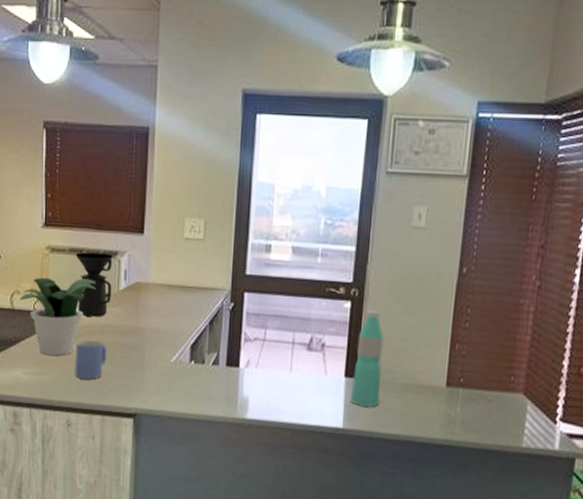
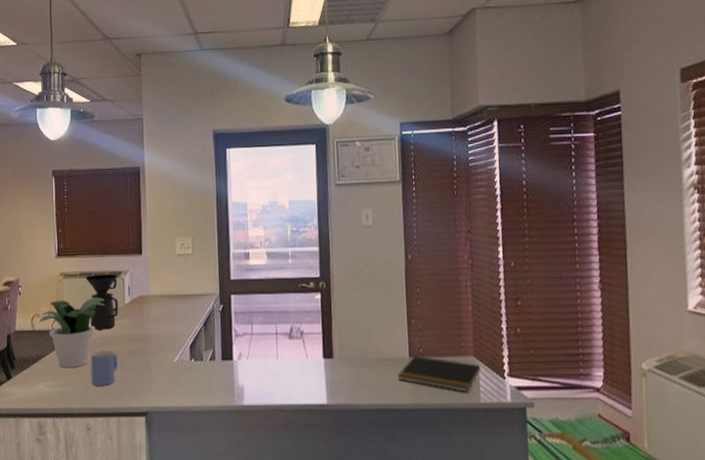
water bottle: present [350,309,384,407] -> none [329,298,356,382]
notepad: none [429,385,530,434] -> present [397,355,481,393]

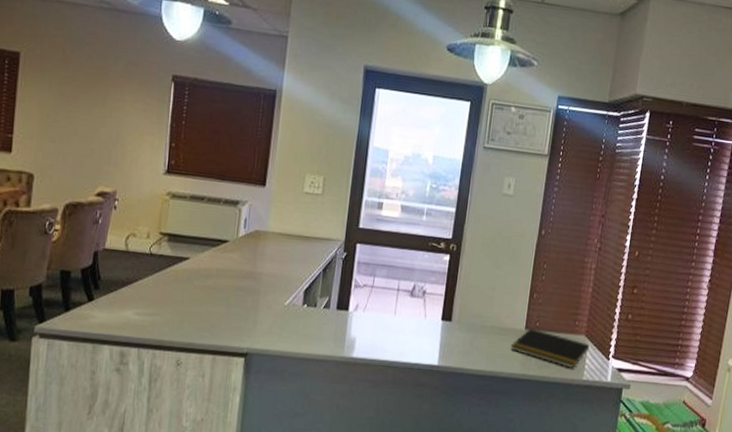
potted plant: present [39,298,105,368] -> none [135,221,216,298]
coffee maker: present [85,274,119,330] -> none [195,199,234,262]
mug: present [90,350,118,385] -> none [188,282,222,321]

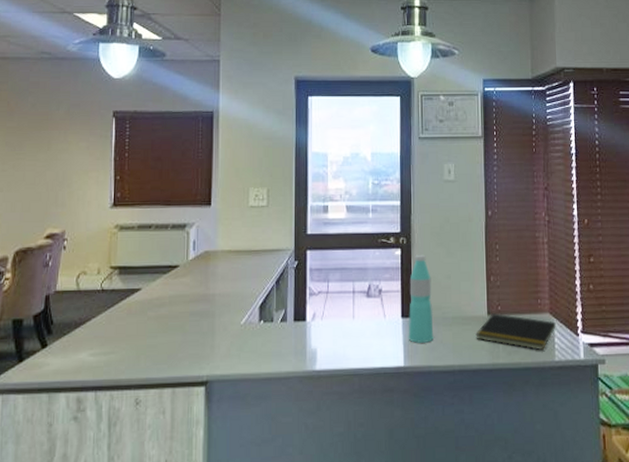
water bottle: none [445,262,476,347] -> present [408,254,434,343]

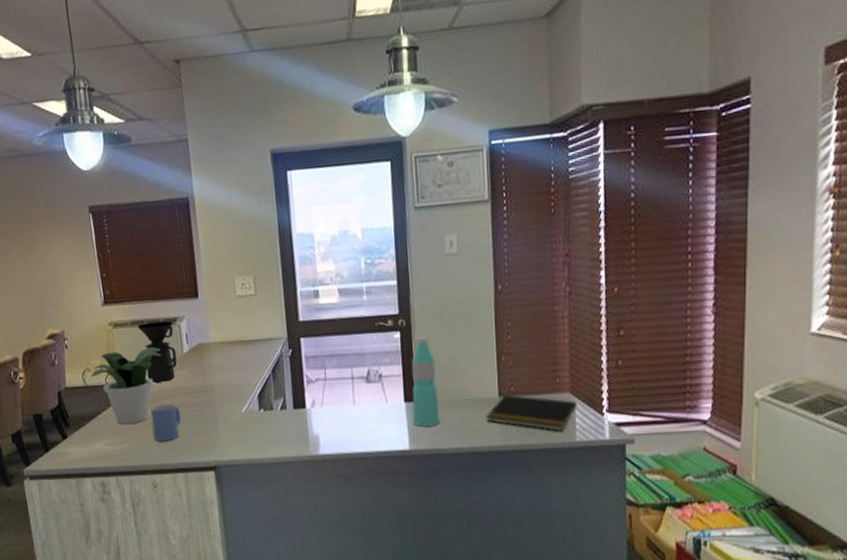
potted plant: none [86,253,166,333] -> present [91,347,162,424]
coffee maker: none [144,227,182,289] -> present [137,321,177,383]
mug: none [144,312,176,353] -> present [150,403,181,441]

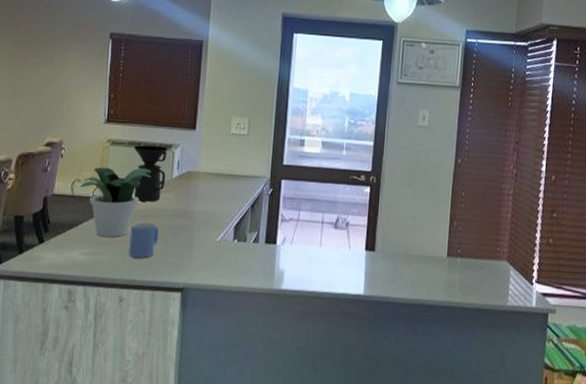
water bottle: present [411,336,440,427] -> none [370,193,397,276]
notepad: present [486,394,577,431] -> none [434,255,512,295]

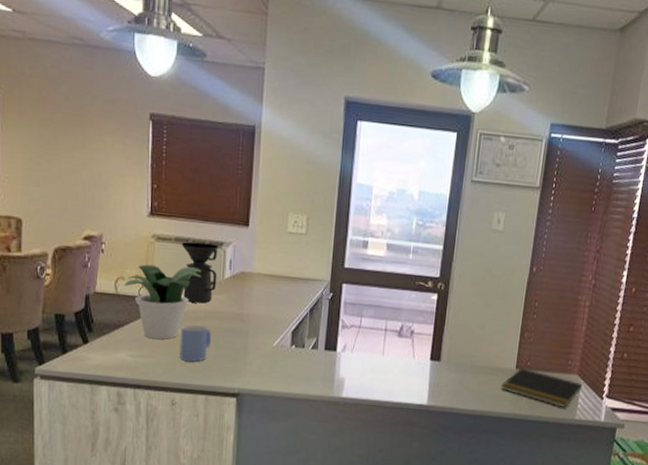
notepad: none [434,255,512,295] -> present [501,368,583,408]

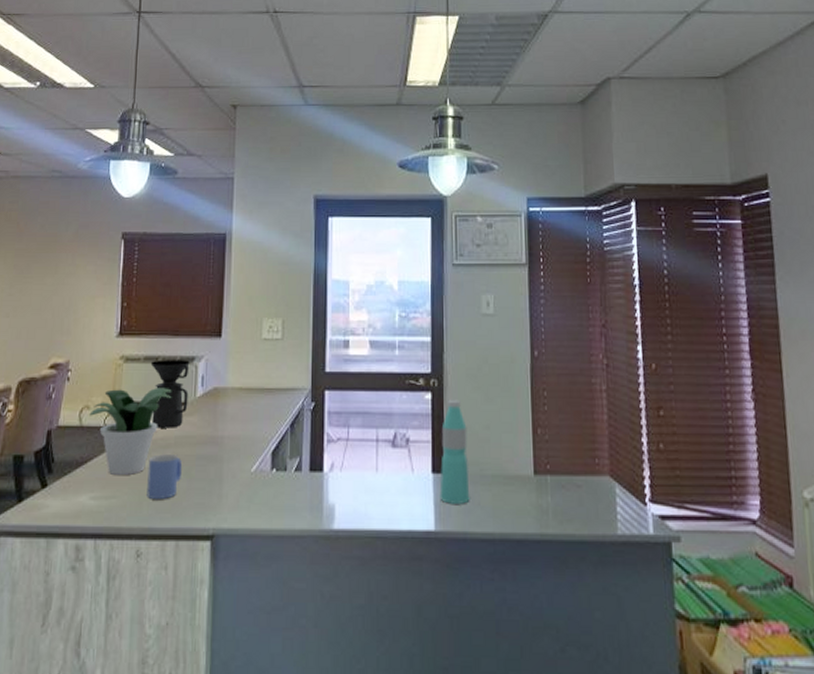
water bottle: none [434,301,465,387] -> present [439,399,470,504]
notepad: present [501,368,583,408] -> none [520,473,618,521]

